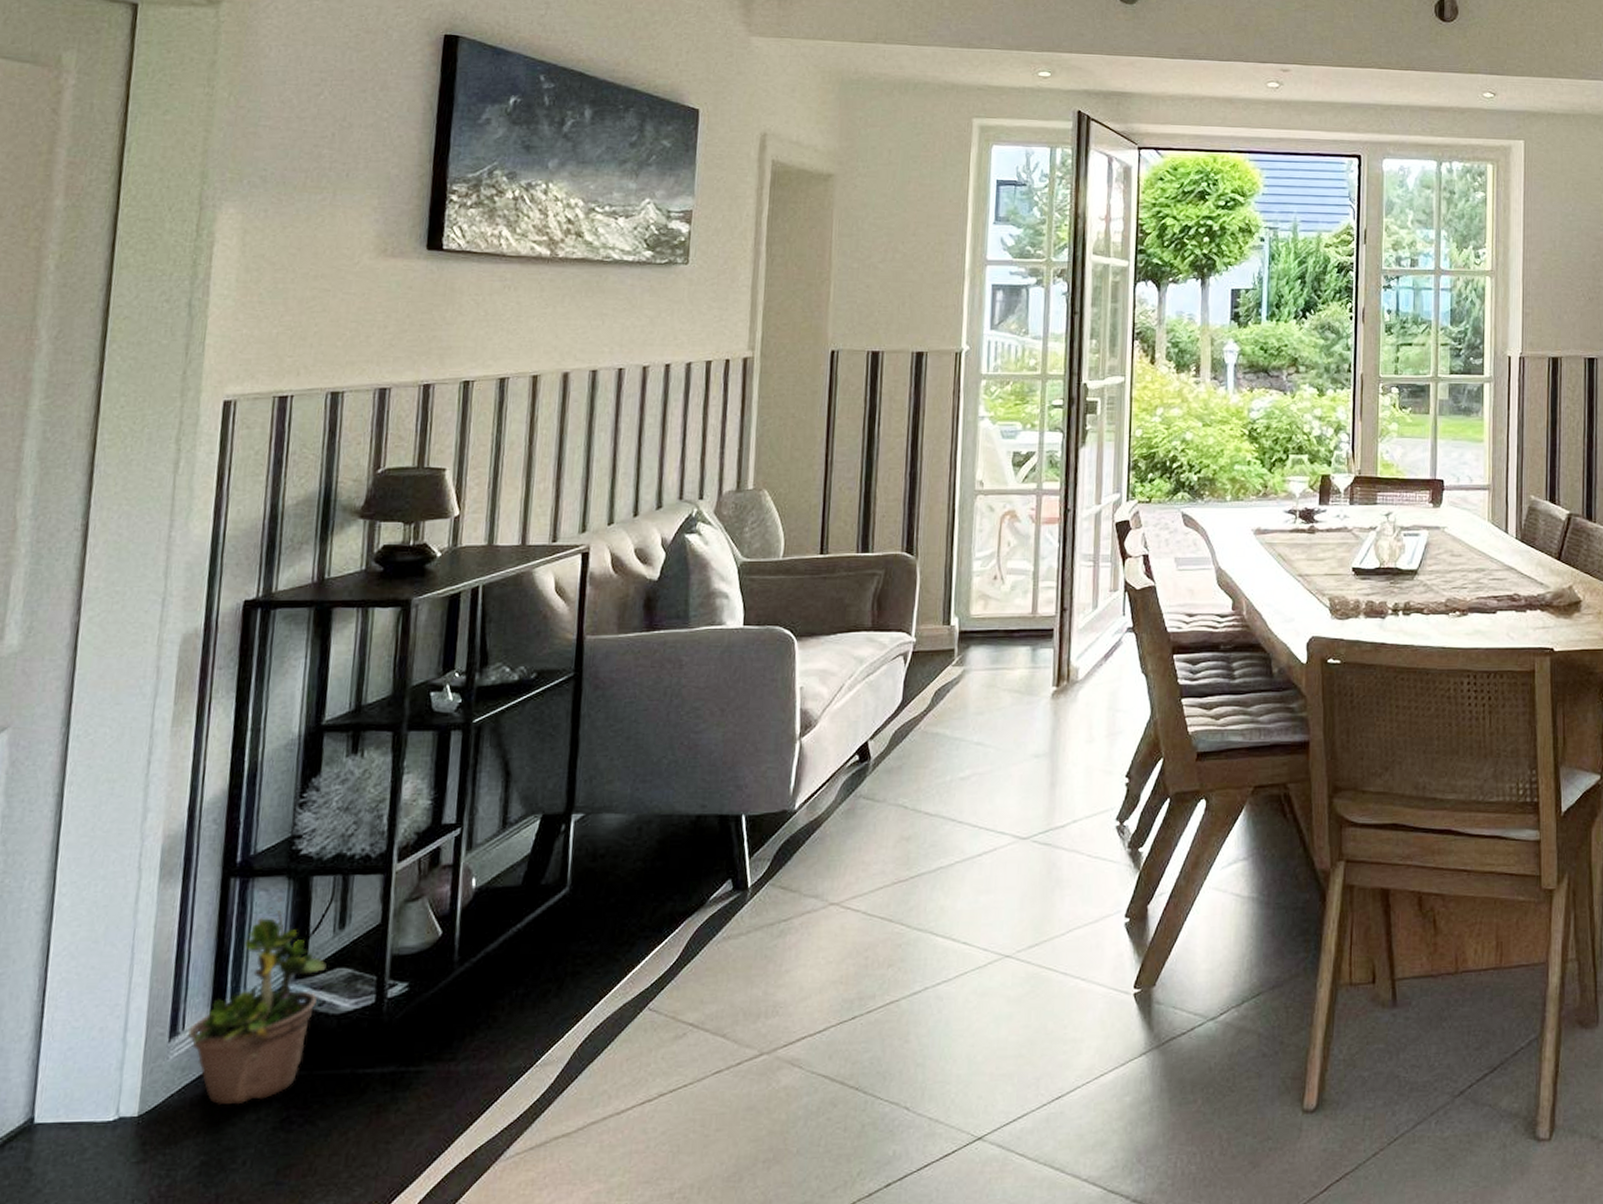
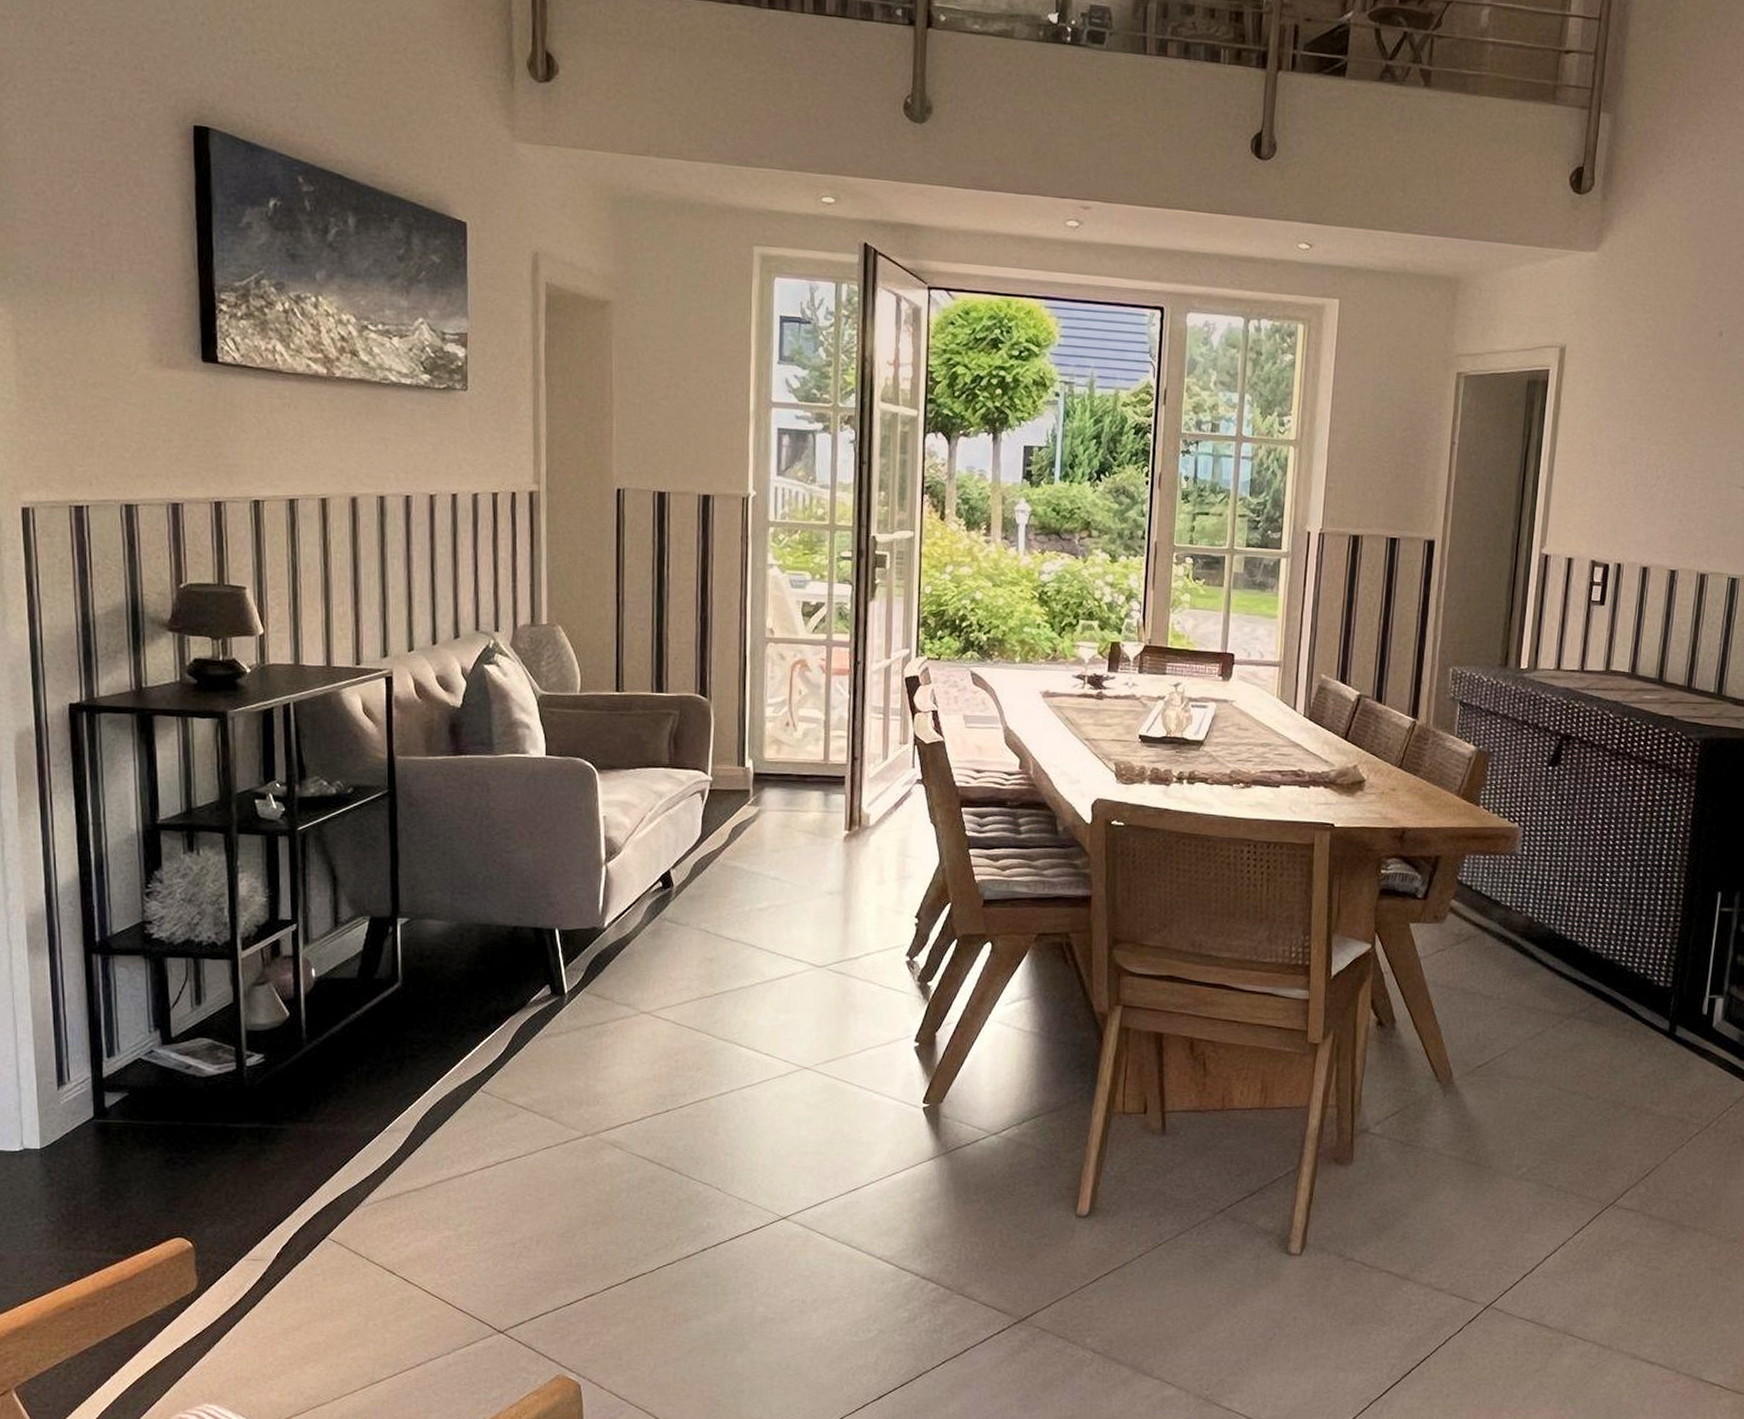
potted plant: present [187,897,327,1106] -> none [73,974,189,1145]

